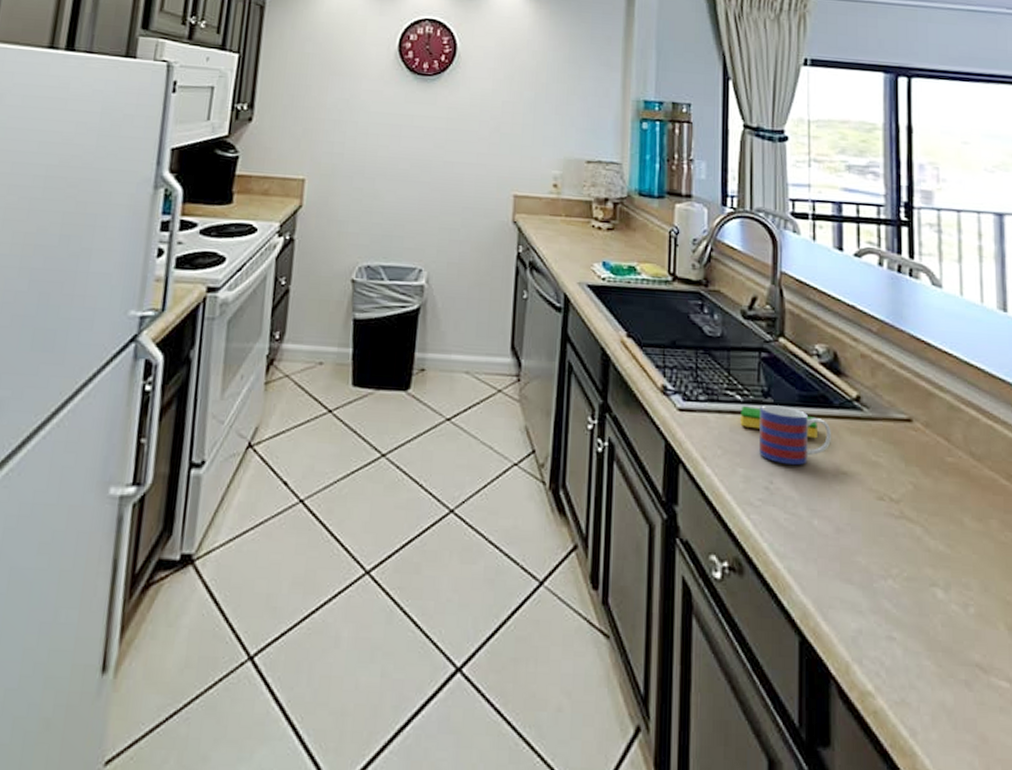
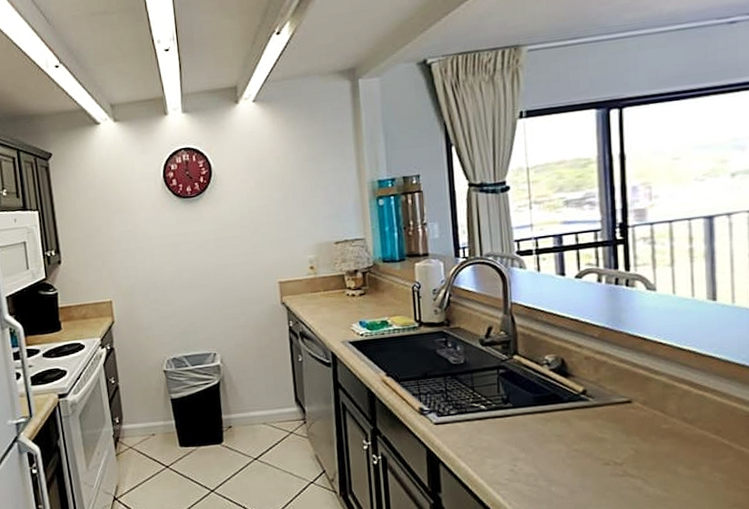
dish sponge: present [740,406,817,439] -> none [485,412,551,429]
mug: present [759,405,831,466] -> none [501,407,563,451]

